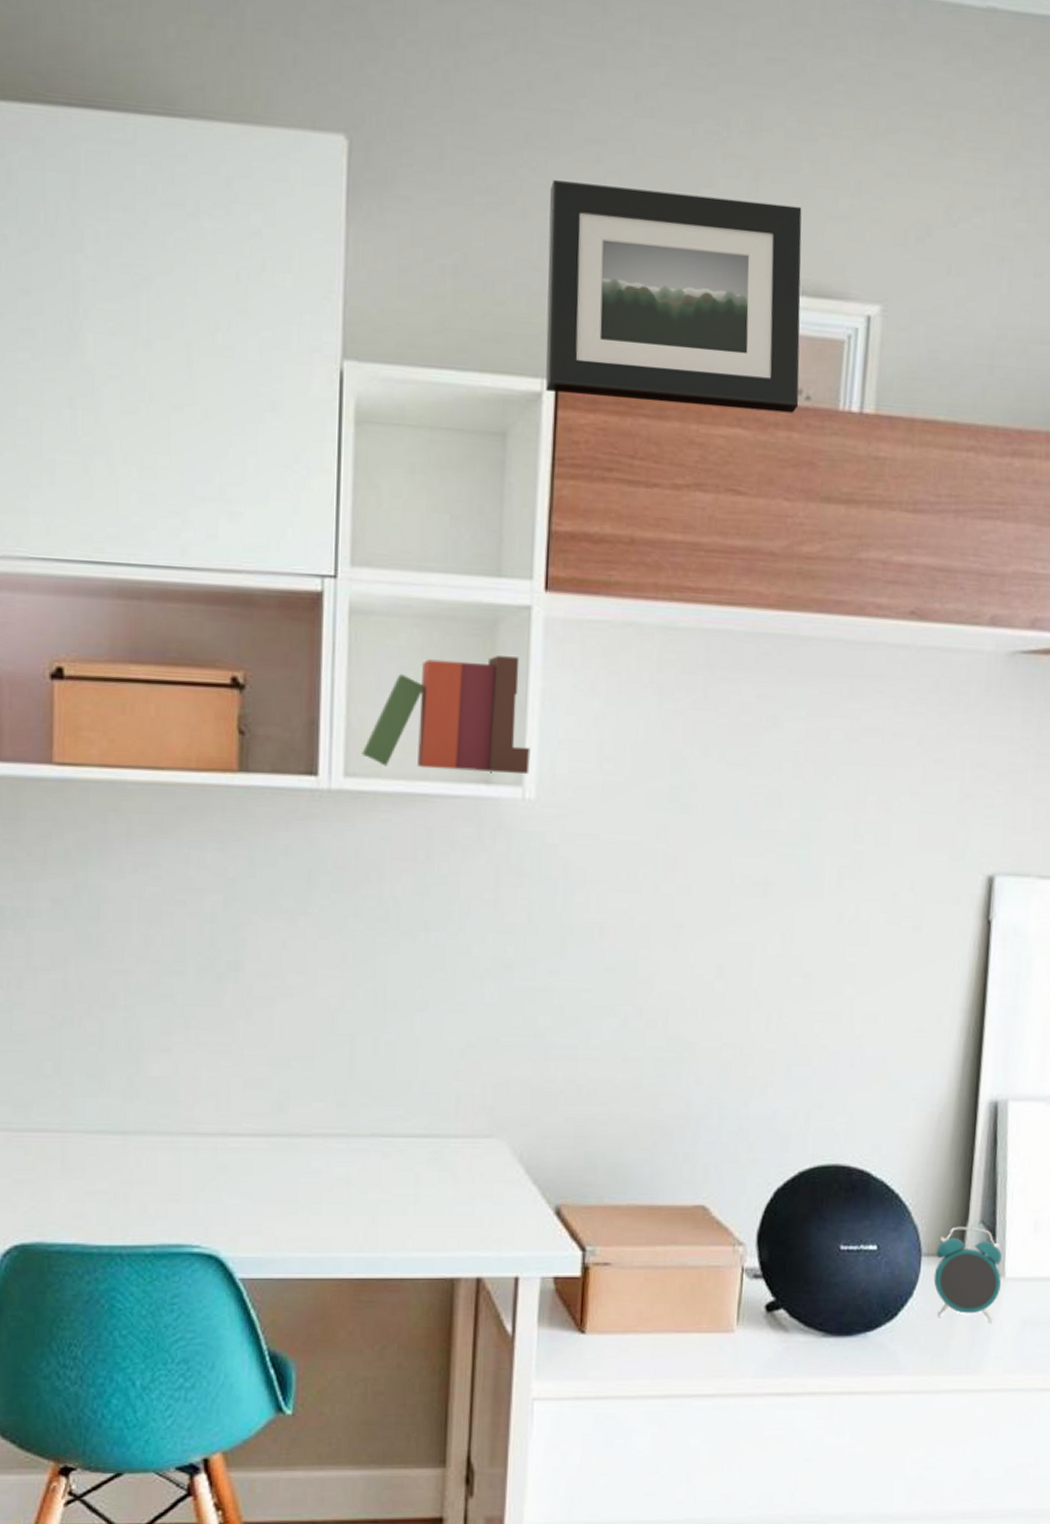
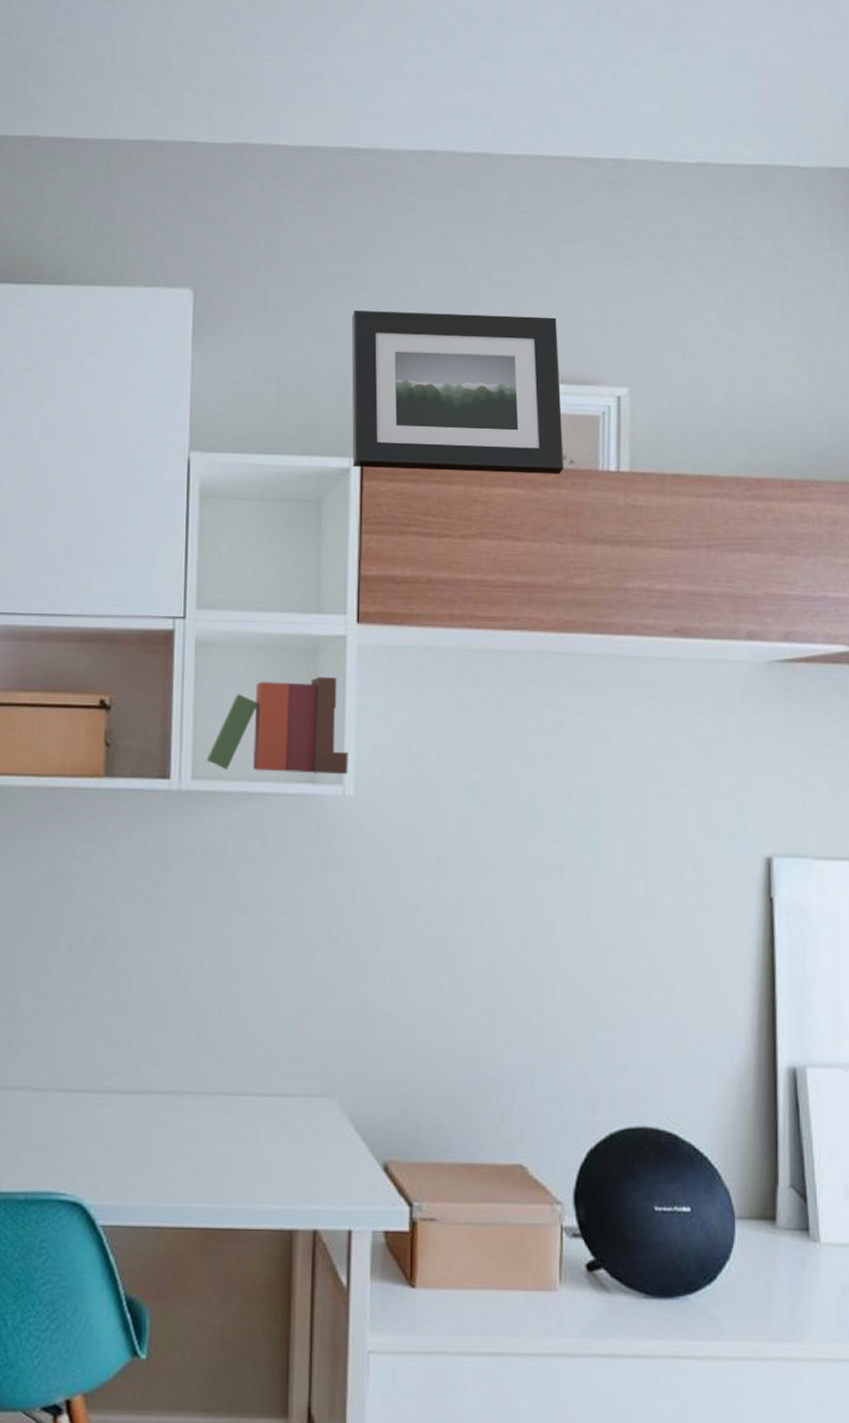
alarm clock: present [933,1226,1002,1322] -> none [749,1190,817,1288]

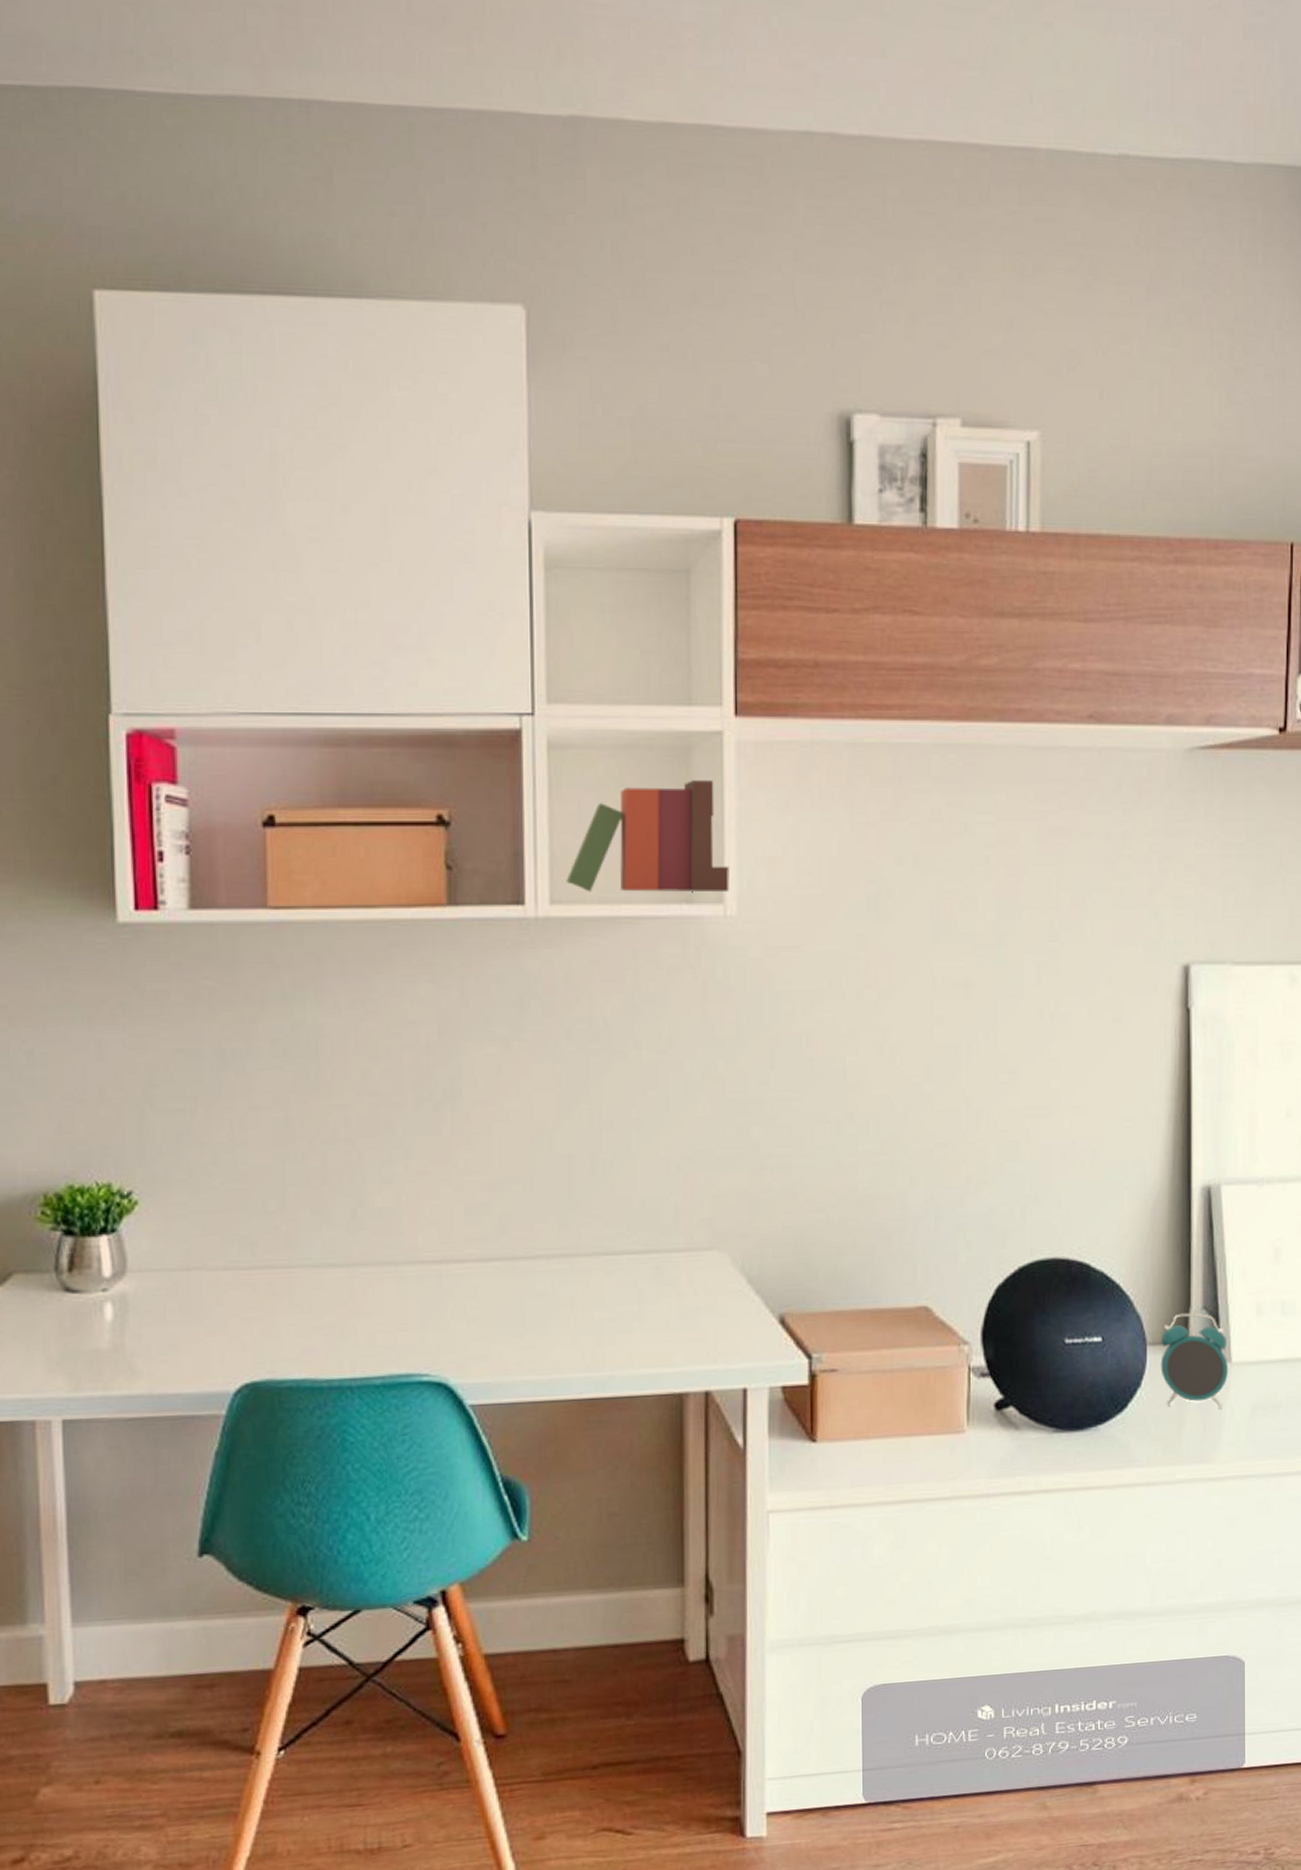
picture frame: present [351,310,564,474] -> none [718,335,967,536]
alarm clock: none [749,1190,817,1288] -> present [1160,1313,1228,1408]

